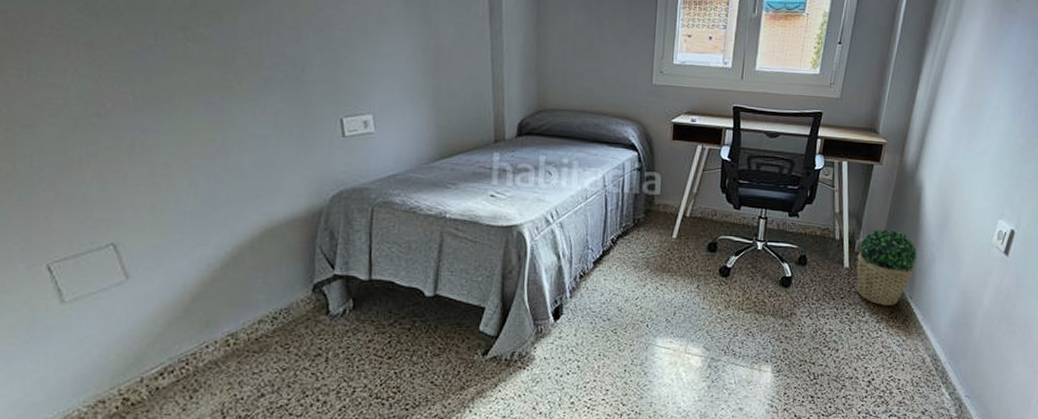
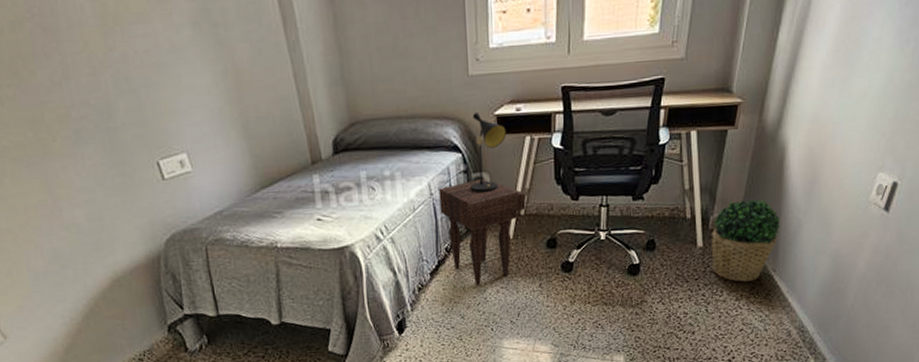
nightstand: none [611,178,692,280] -> present [439,179,526,285]
table lamp: none [642,118,681,192] -> present [470,113,506,193]

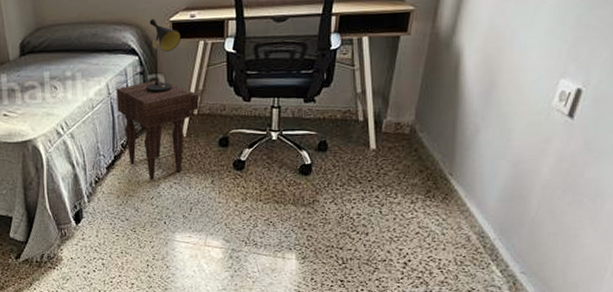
potted plant: present [711,199,780,282] -> none [385,104,456,185]

